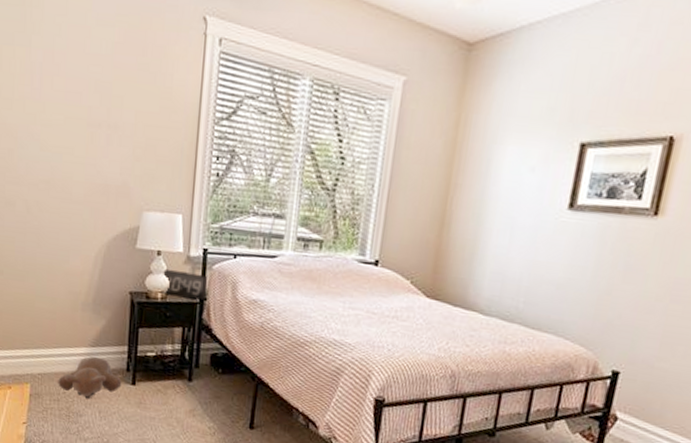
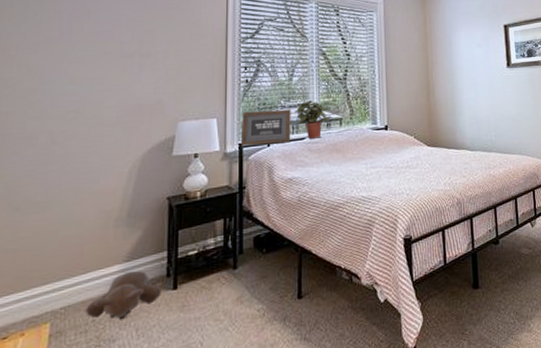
alarm clock: present [160,270,207,300] -> none [199,166,245,193]
picture frame: none [205,212,264,259] -> present [240,109,291,146]
potted plant: none [267,211,312,260] -> present [295,100,332,139]

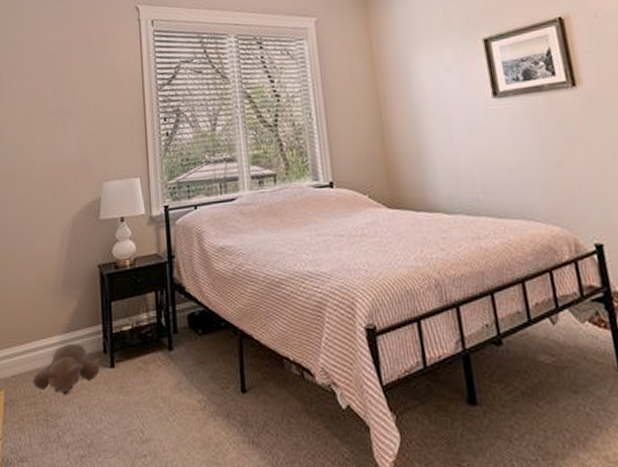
picture frame: present [240,109,291,146] -> none [165,165,220,209]
potted plant: present [295,100,332,139] -> none [221,153,264,200]

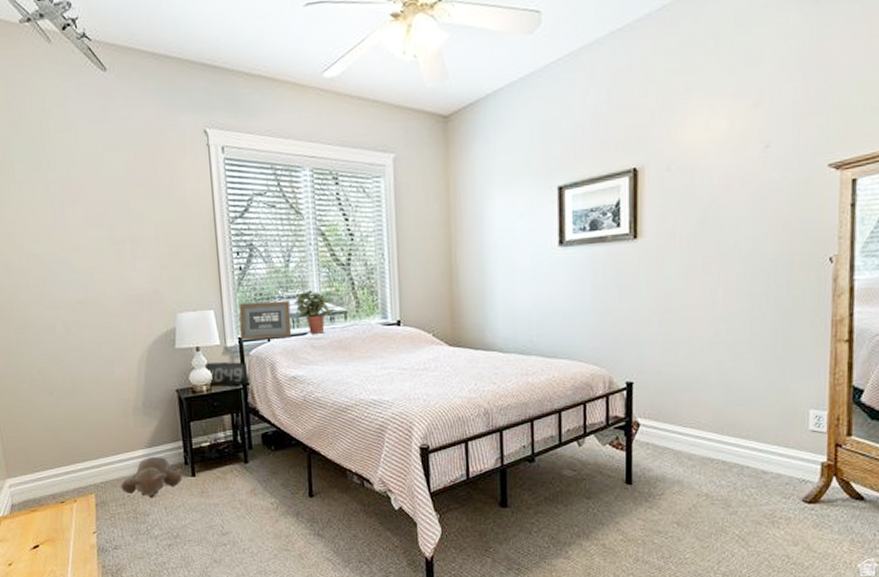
alarm clock: none [128,232,175,261] -> present [204,361,249,387]
picture frame: none [165,165,220,209] -> present [238,300,292,340]
potted plant: none [221,153,264,200] -> present [294,290,335,334]

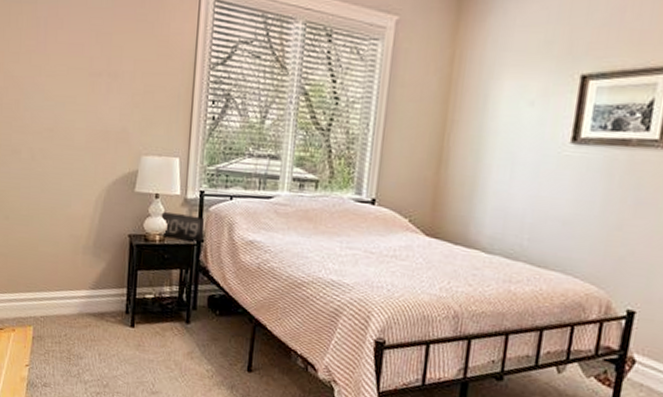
teddy bear: present [121,456,183,498] -> none [59,298,121,342]
picture frame: present [238,300,292,340] -> none [201,154,260,200]
potted plant: present [294,290,335,334] -> none [263,152,308,200]

